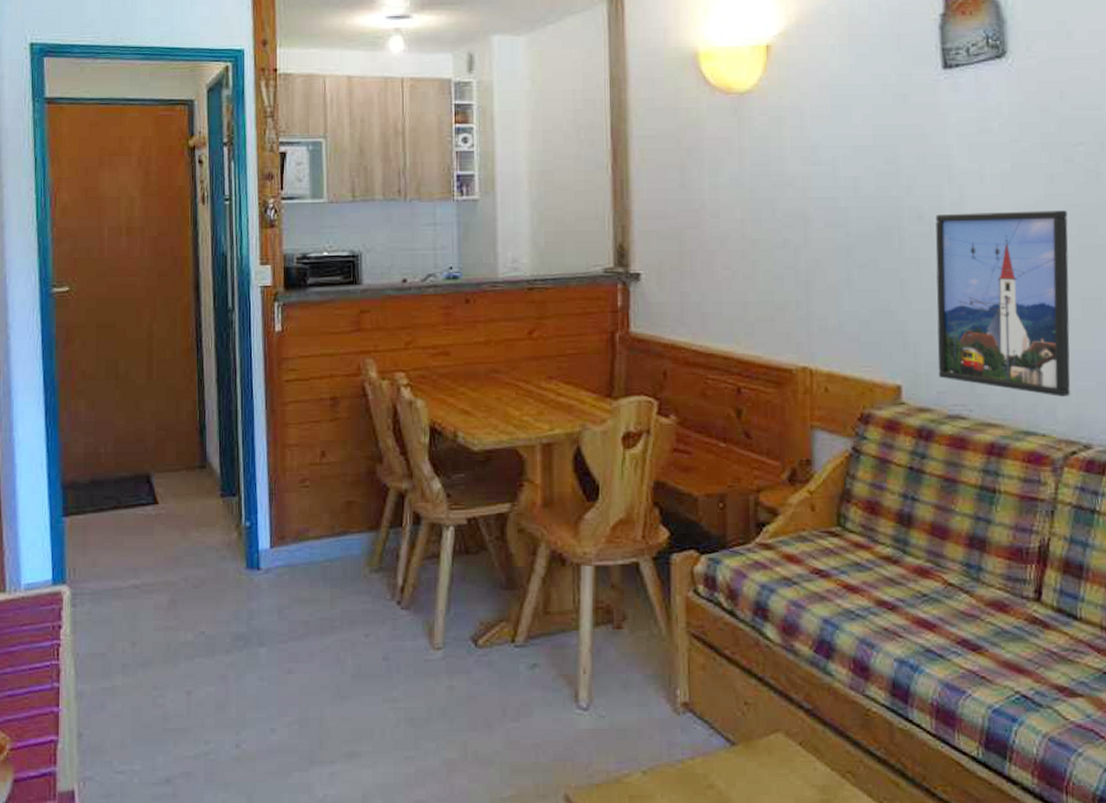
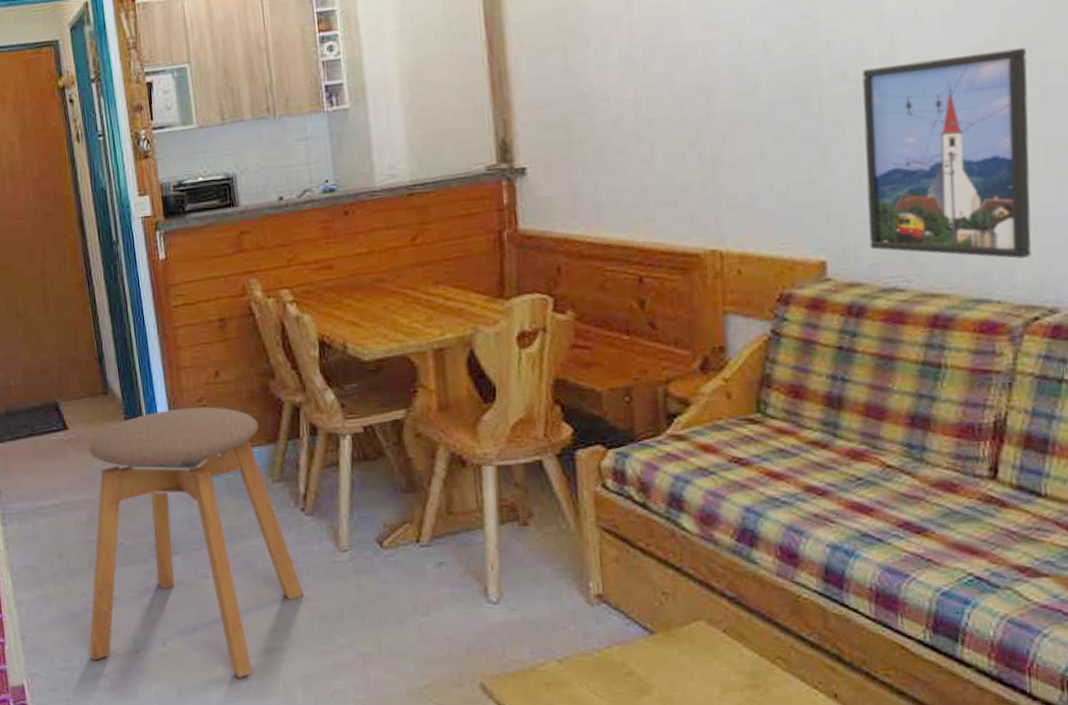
stool: none [153,488,393,786] -> present [89,407,305,678]

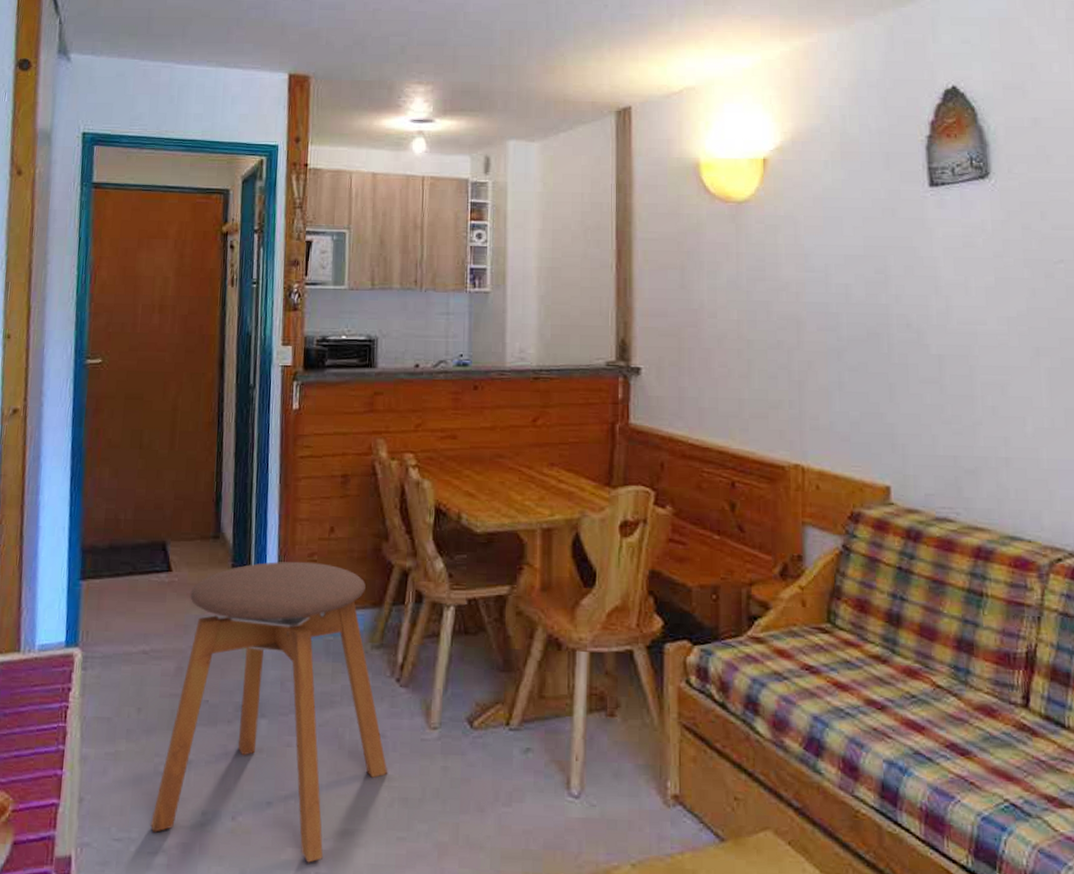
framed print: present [862,48,1032,259] -> none [923,322,1055,504]

